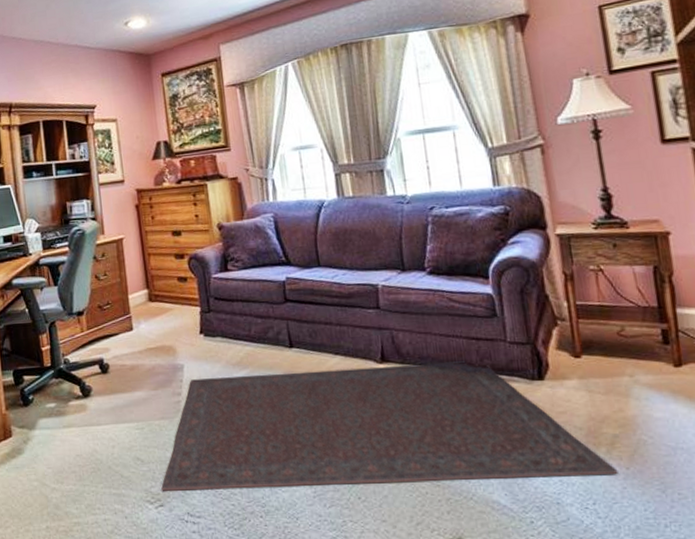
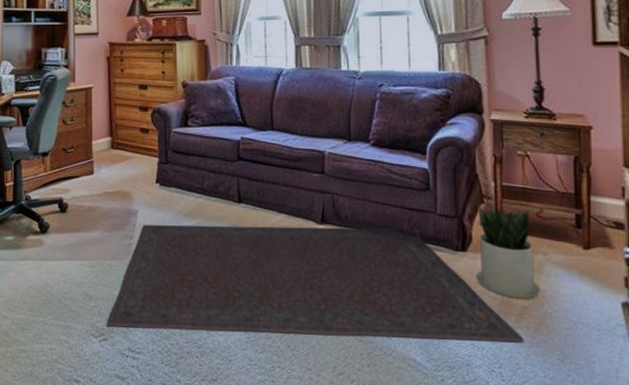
planter: none [551,322,632,427] -> present [476,200,542,299]

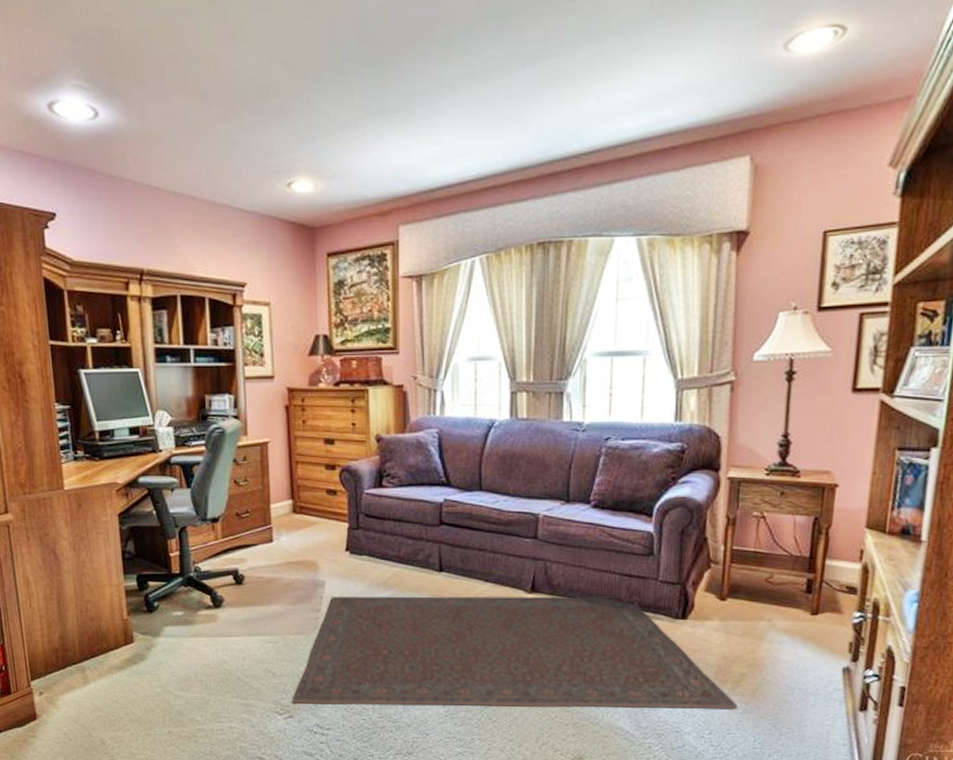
planter: present [476,200,542,299] -> none [694,565,762,666]

